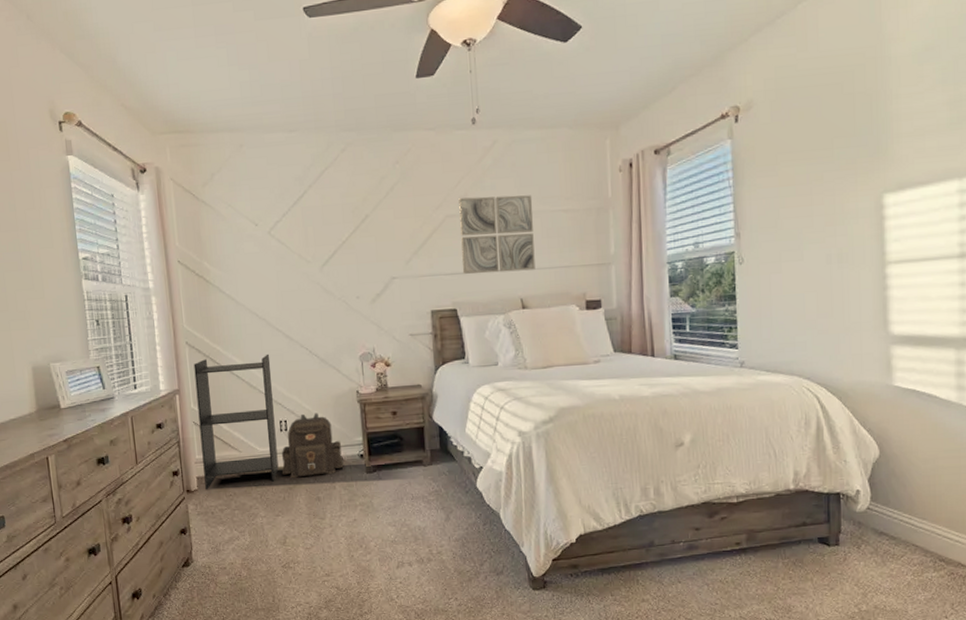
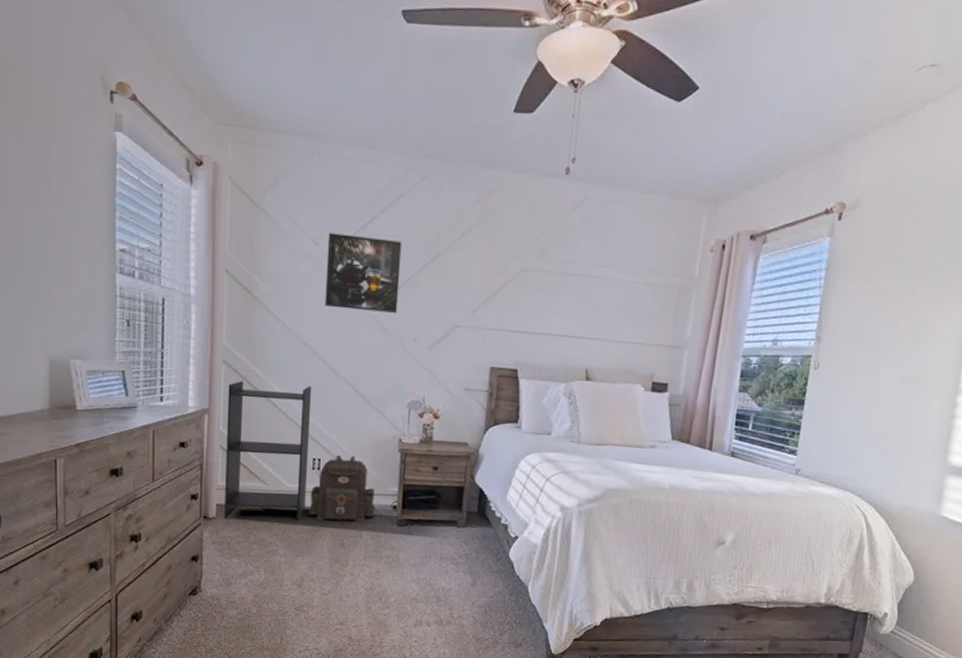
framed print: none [265,209,338,280] -> present [324,233,402,313]
wall art: present [459,195,535,274] -> none [529,252,616,341]

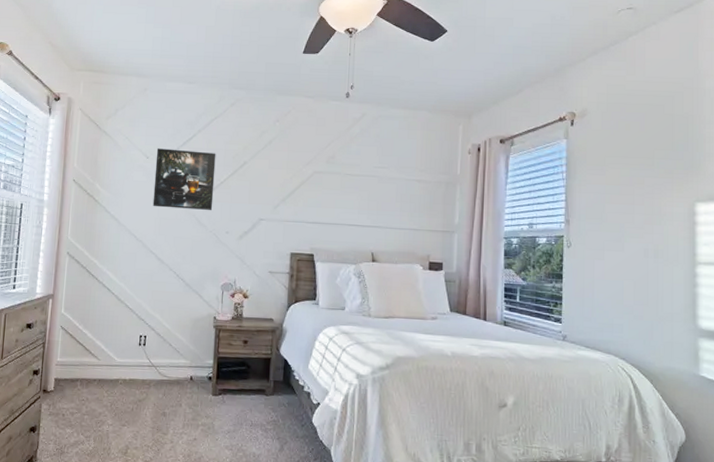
bookshelf: present [224,381,312,521] -> none [61,270,141,392]
backpack: present [308,454,375,522] -> none [134,331,193,392]

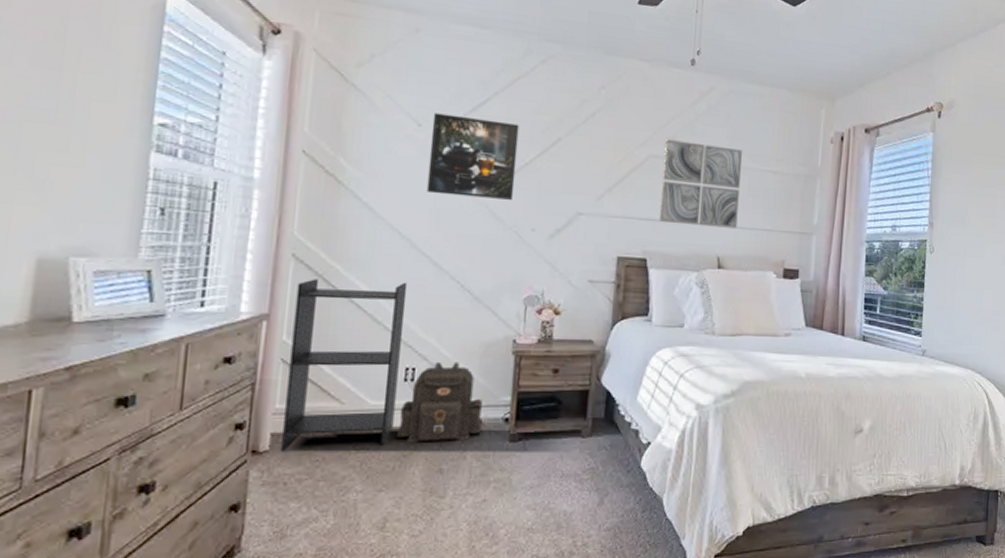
bookshelf: none [61,270,141,392] -> present [281,279,408,452]
backpack: none [134,331,193,392] -> present [396,361,482,443]
wall art: none [323,158,391,229] -> present [658,139,743,229]

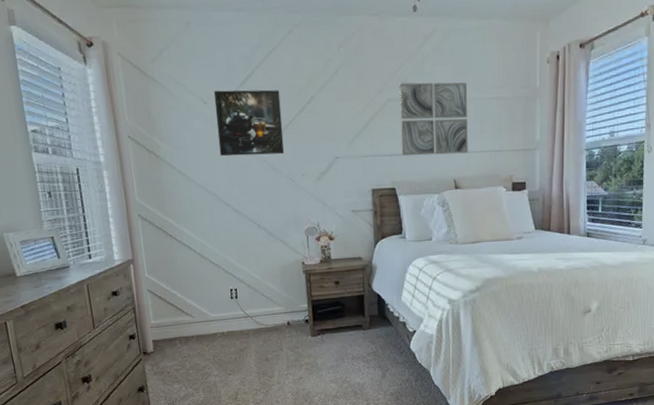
bookshelf: present [281,279,408,452] -> none [146,227,230,352]
backpack: present [396,361,482,443] -> none [232,282,290,341]

